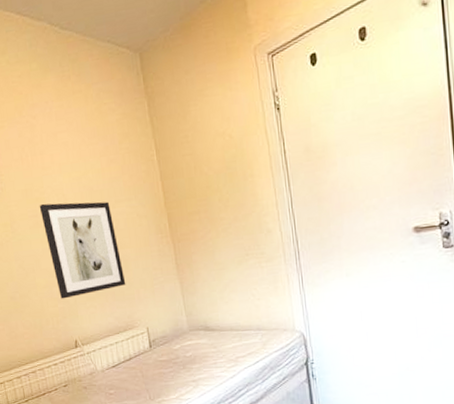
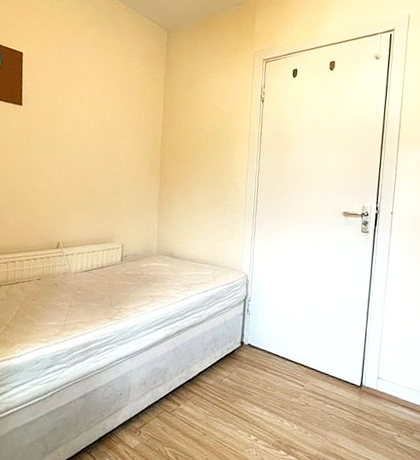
wall art: present [39,201,126,299] -> none [54,124,116,206]

